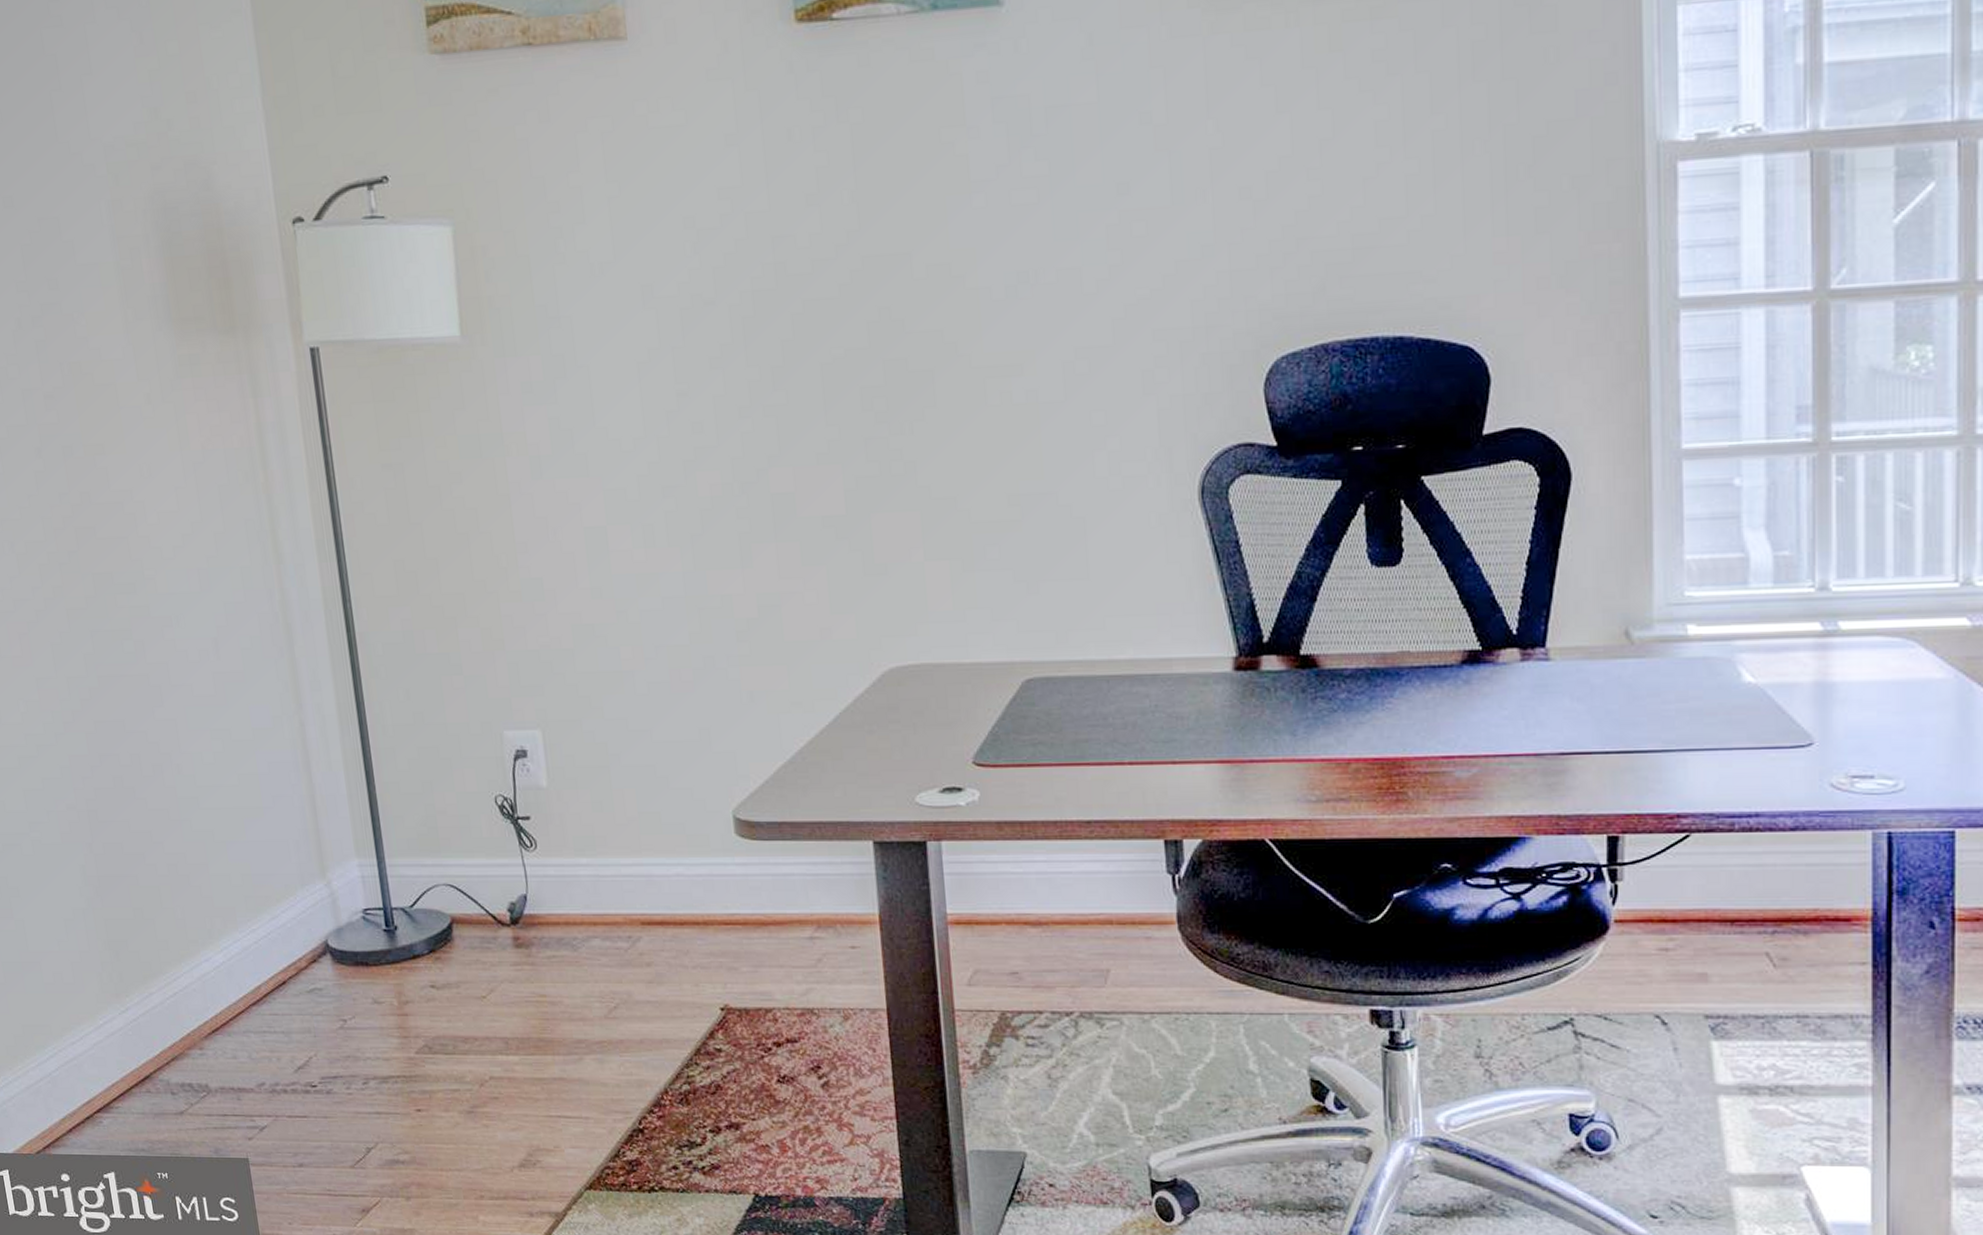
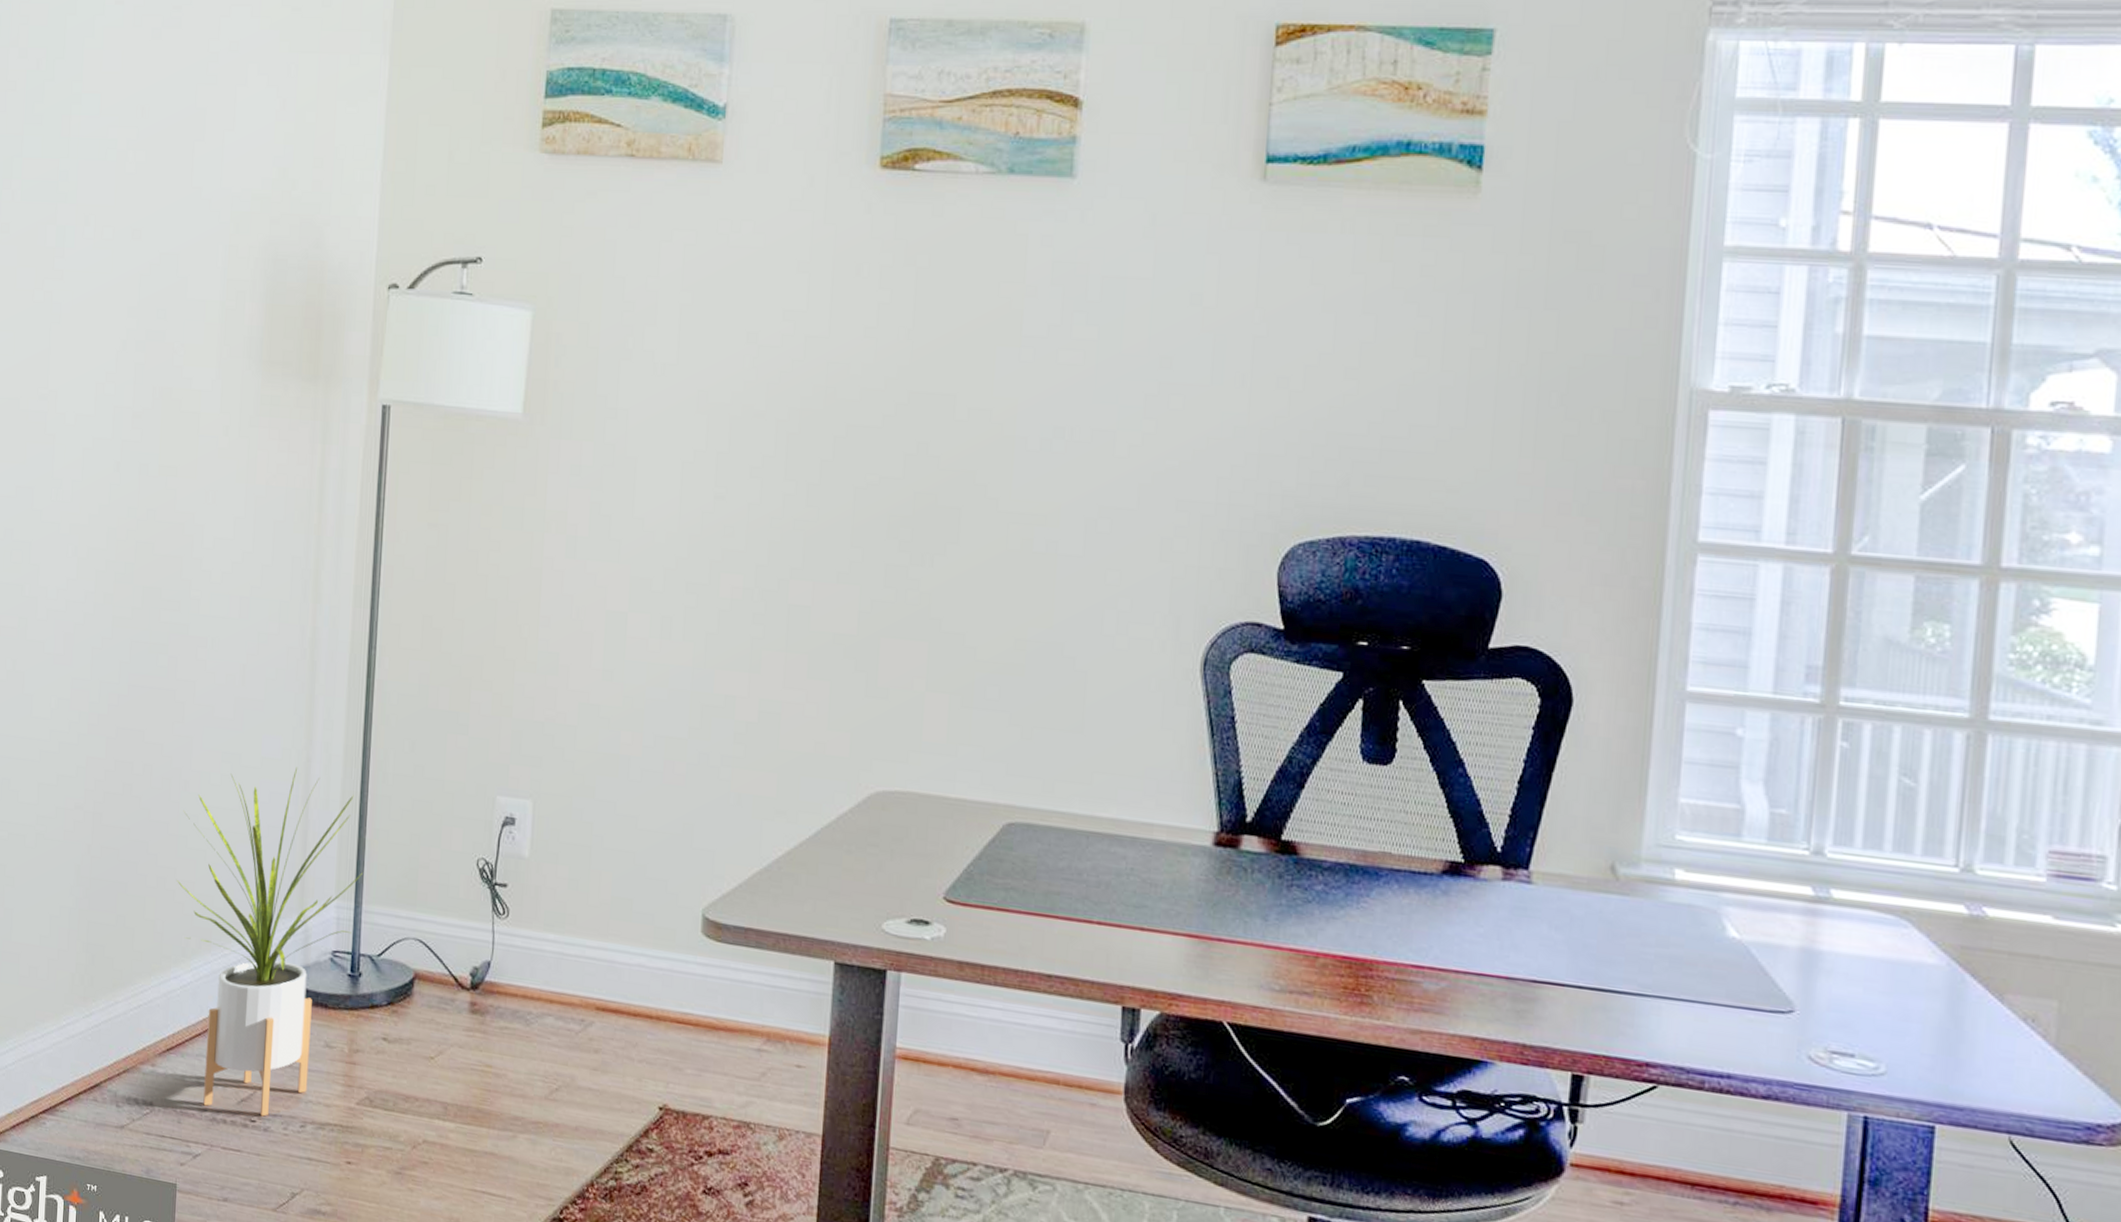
house plant: none [181,732,380,1080] -> present [177,766,363,1117]

